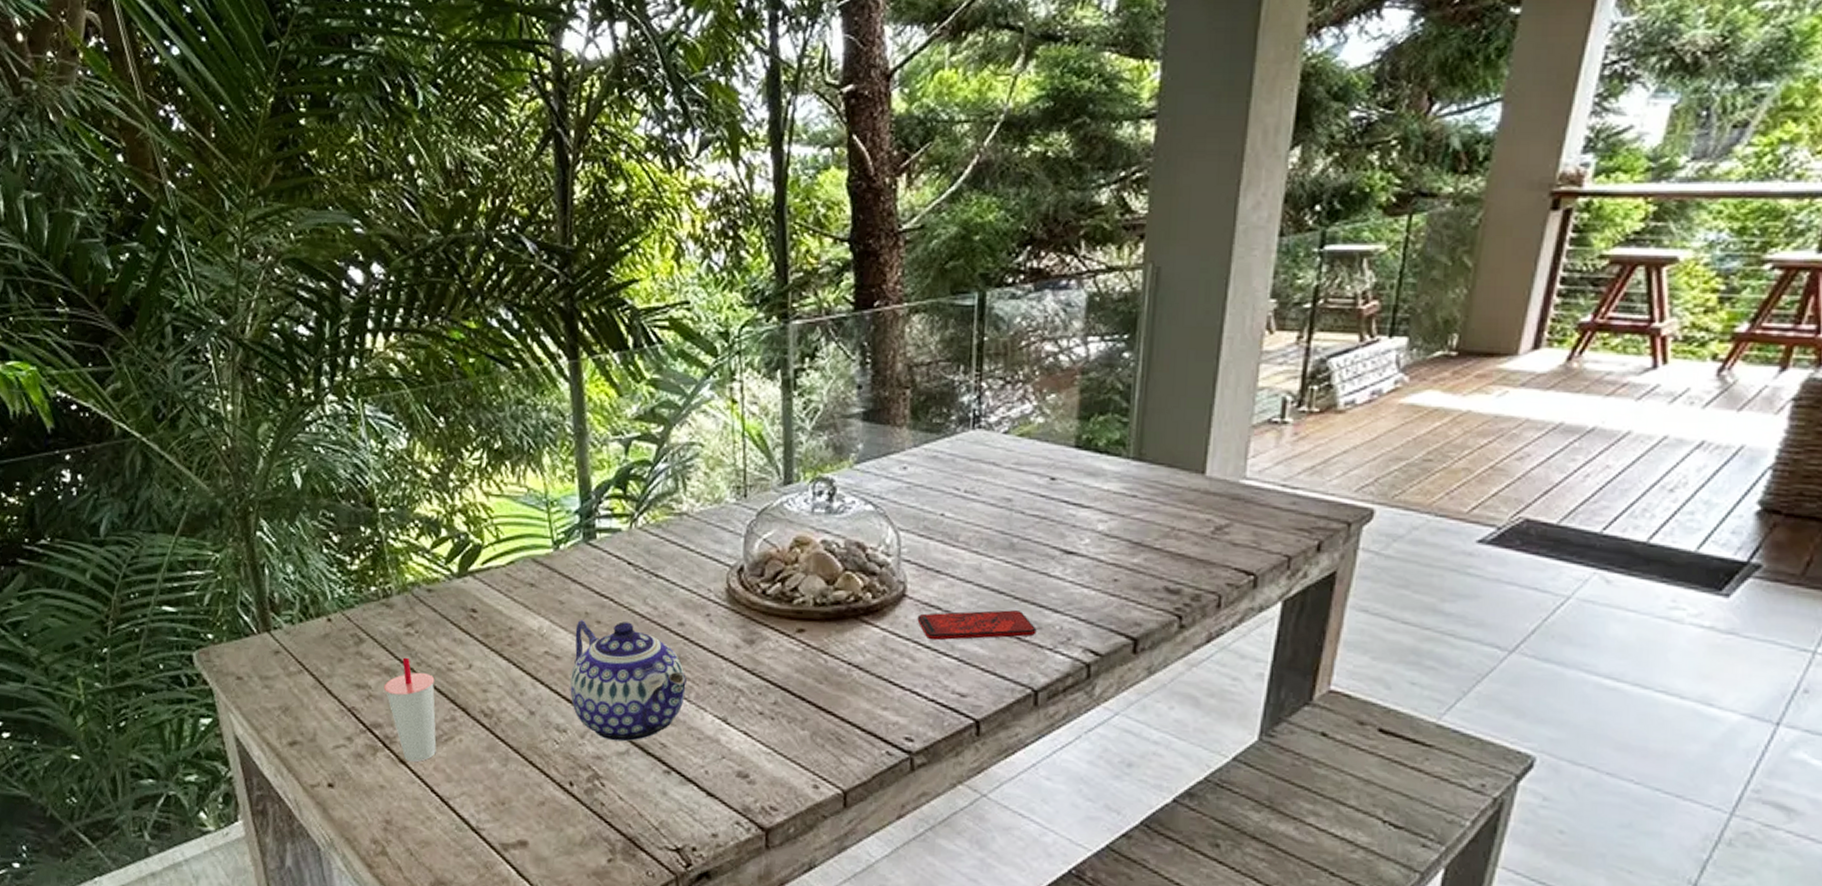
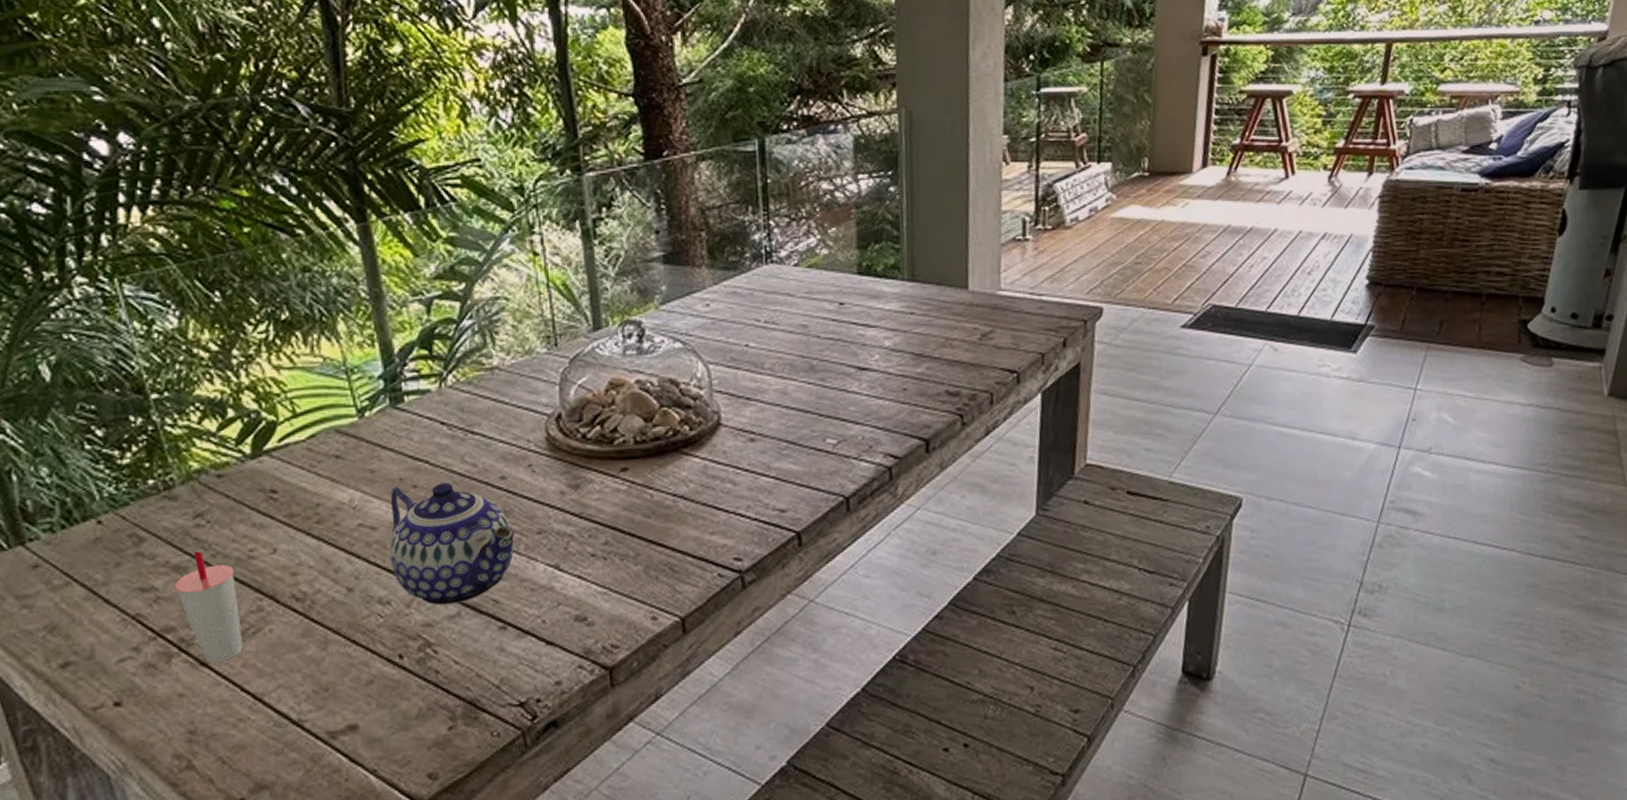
smartphone: present [917,610,1037,641] -> none [734,426,842,463]

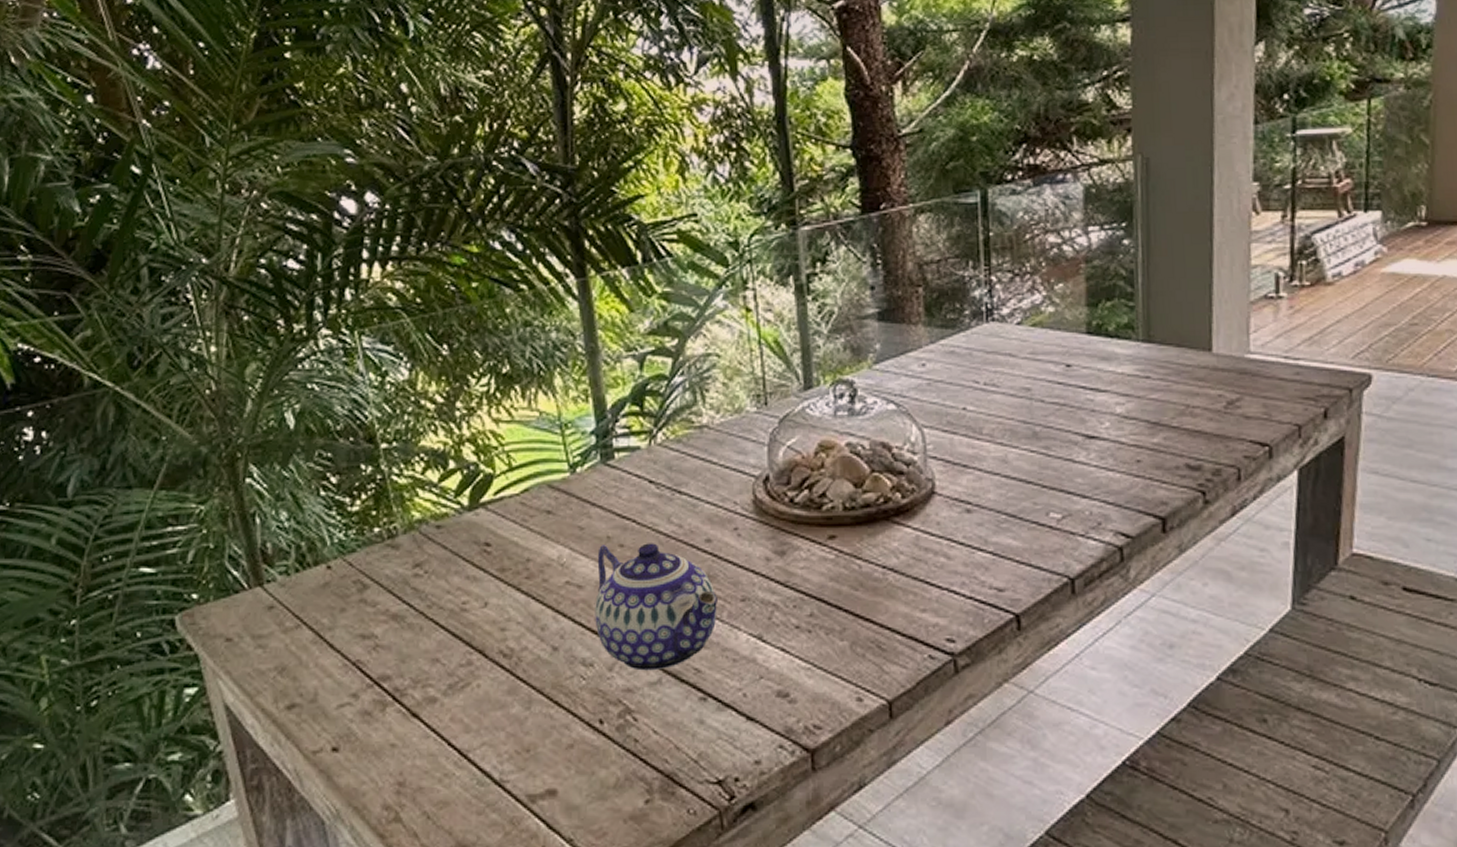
cup: present [173,551,243,662] -> none [391,601,452,713]

